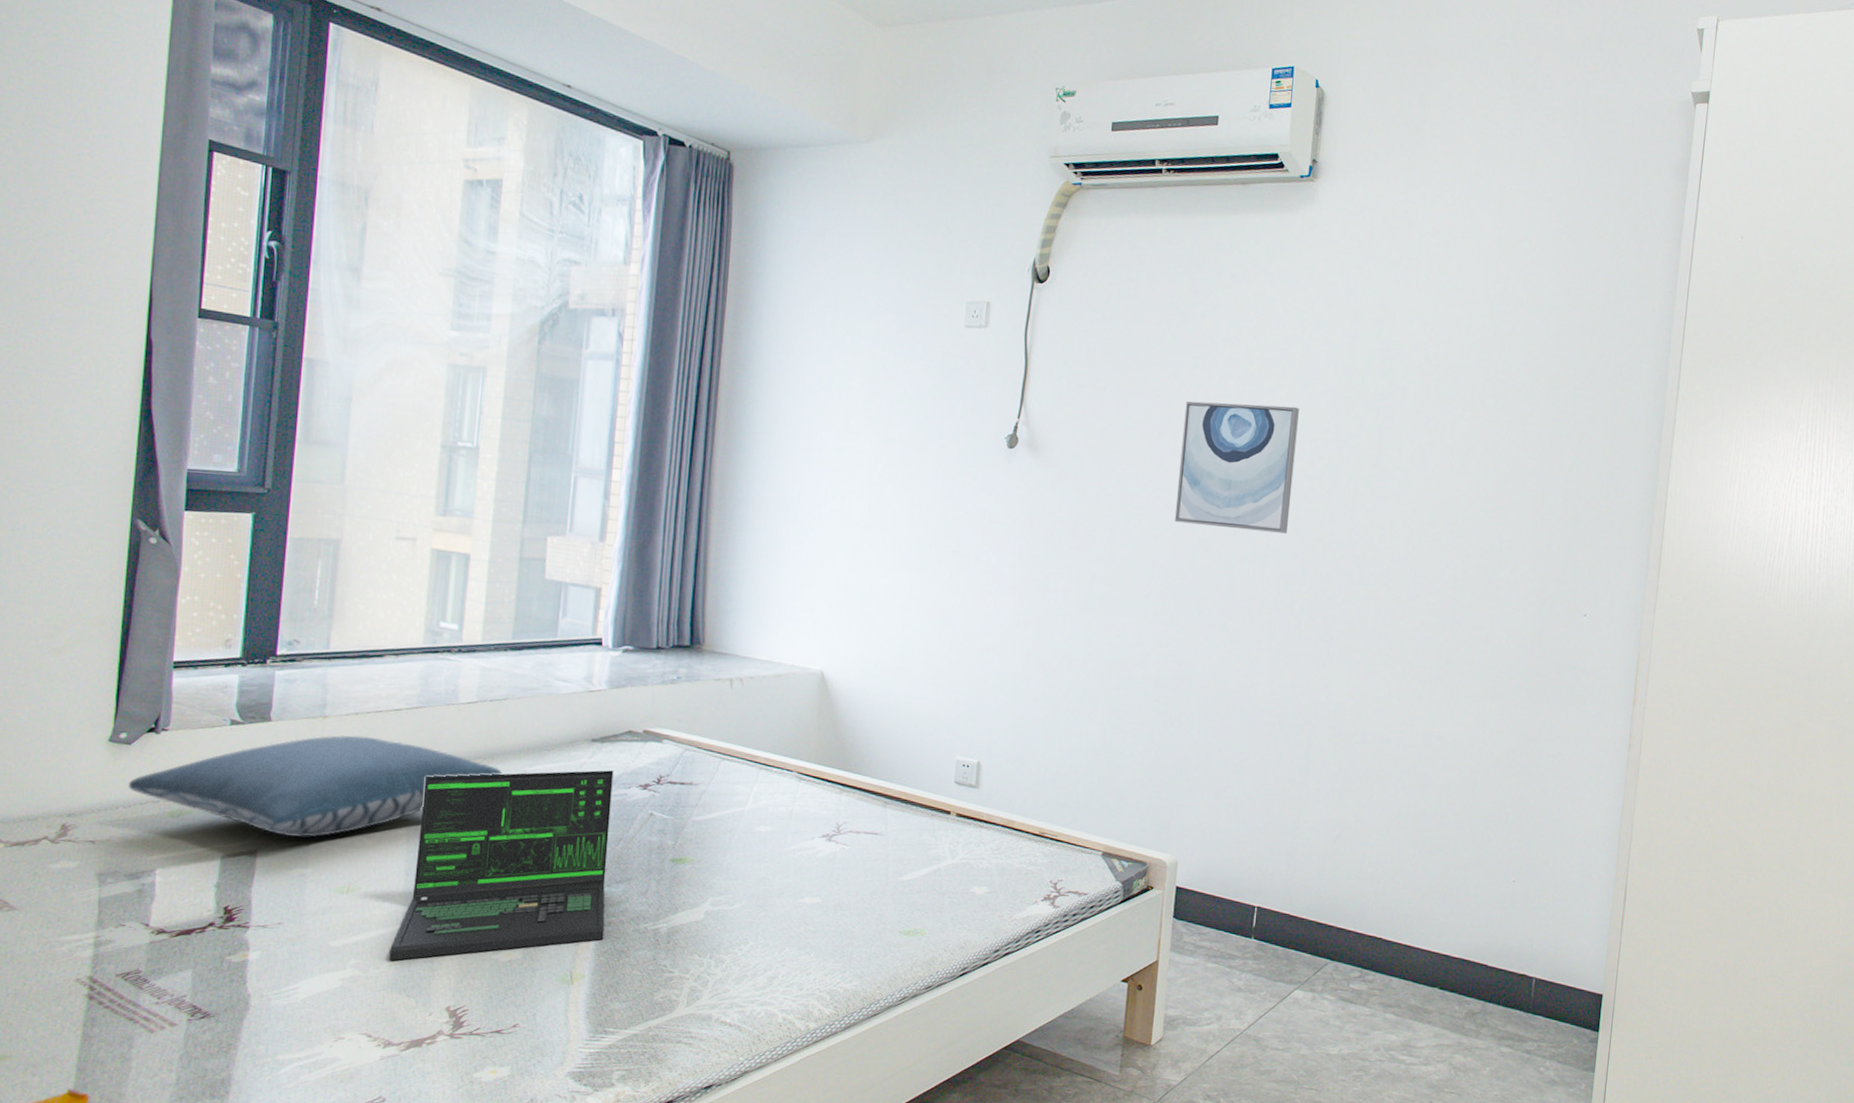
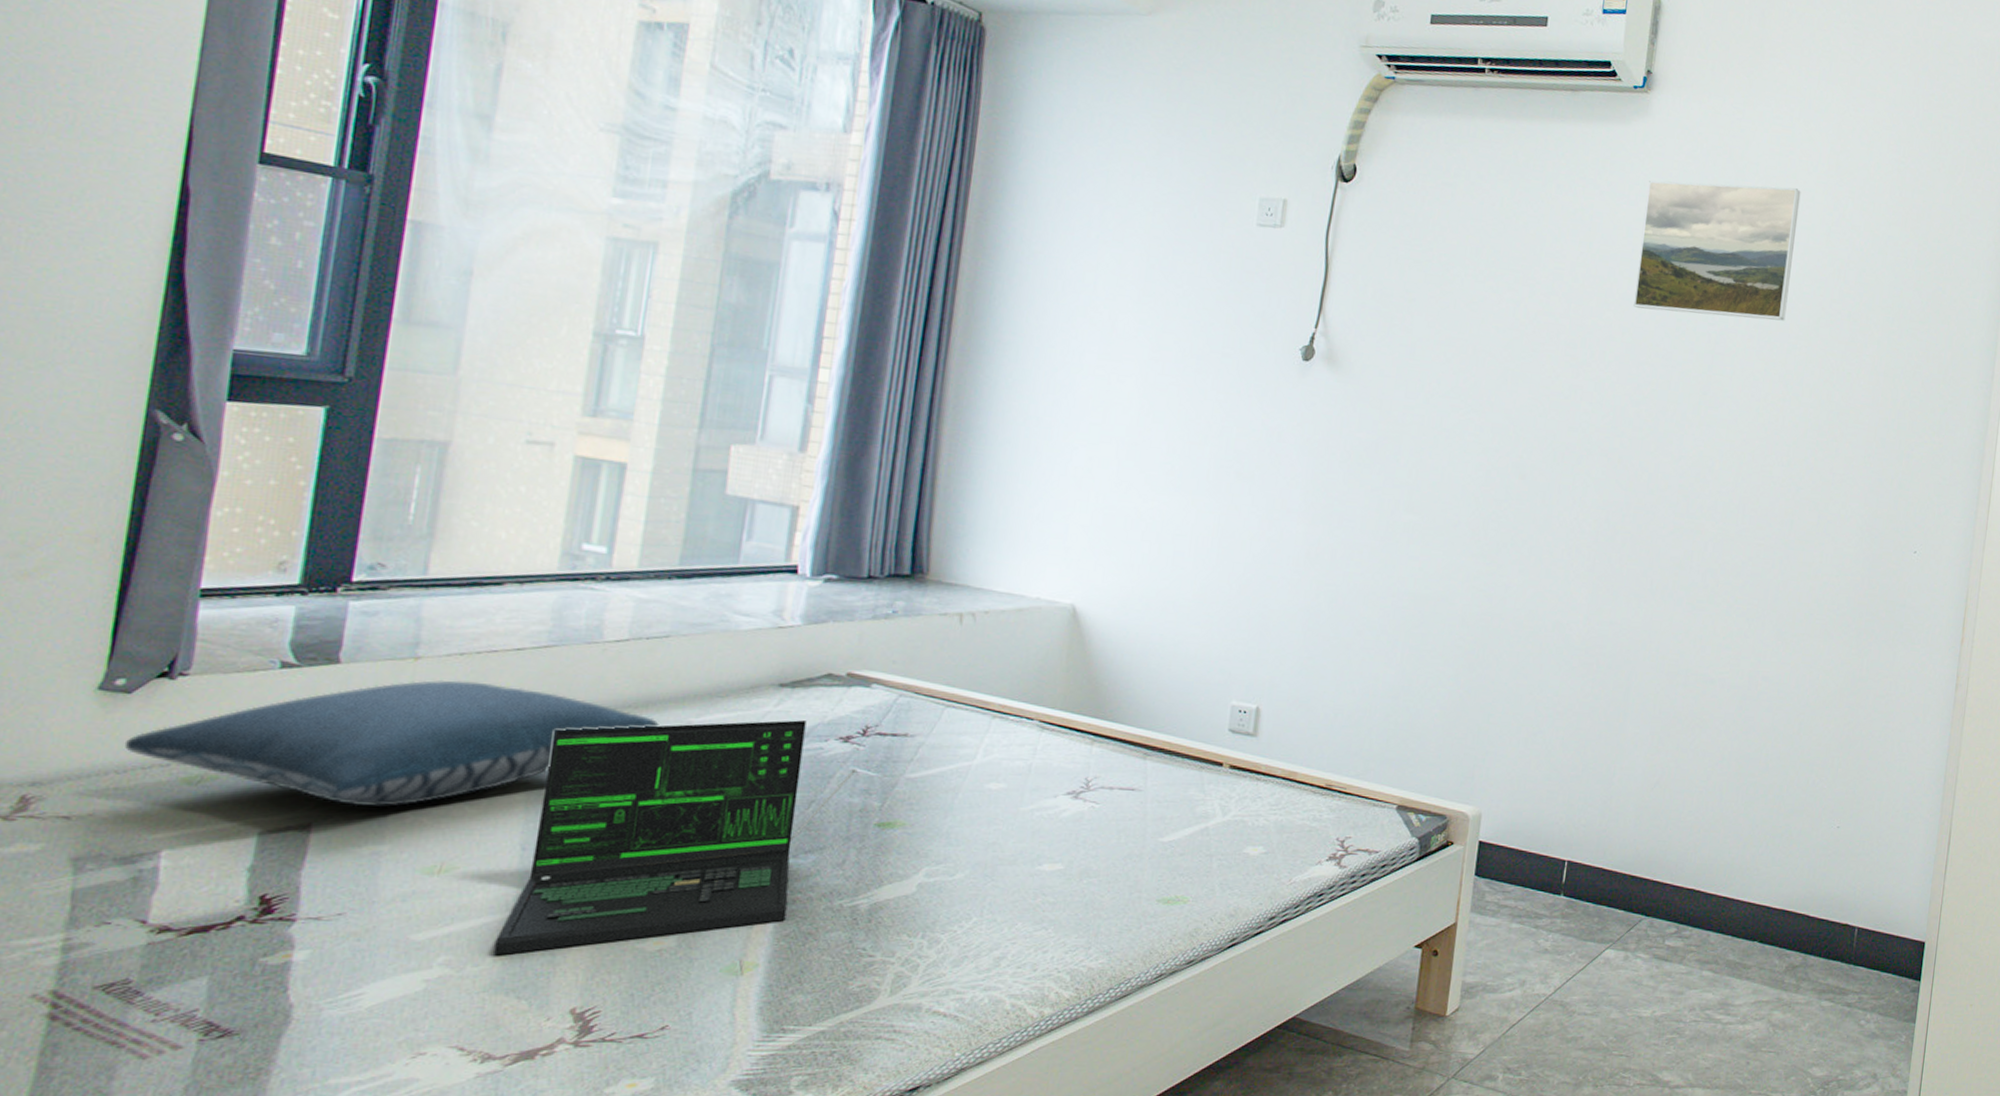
wall art: present [1174,401,1299,533] -> none [1488,317,1626,462]
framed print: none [1305,263,1464,394] -> present [1633,180,1801,321]

